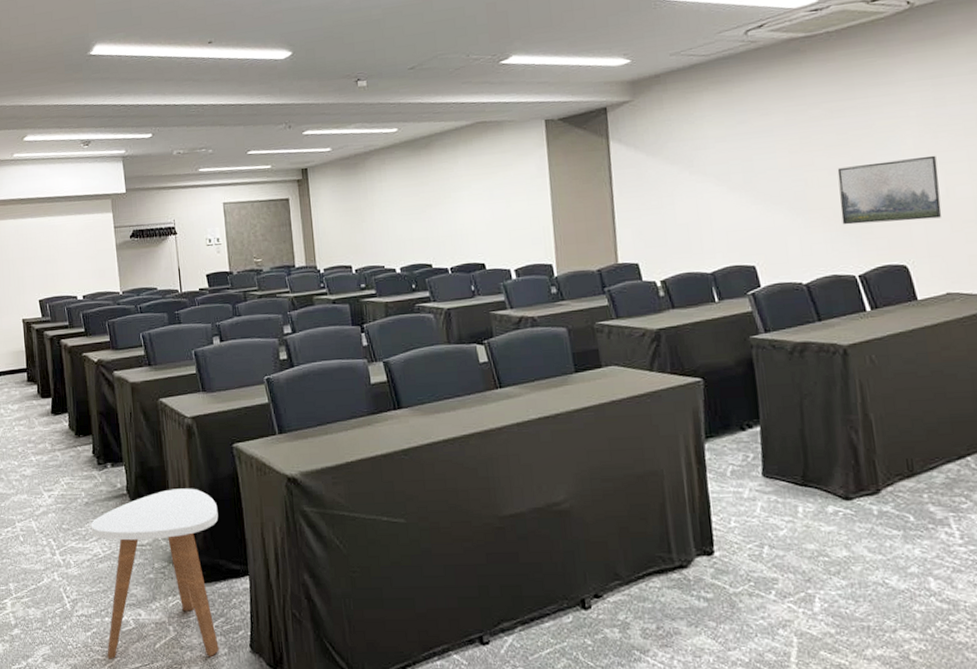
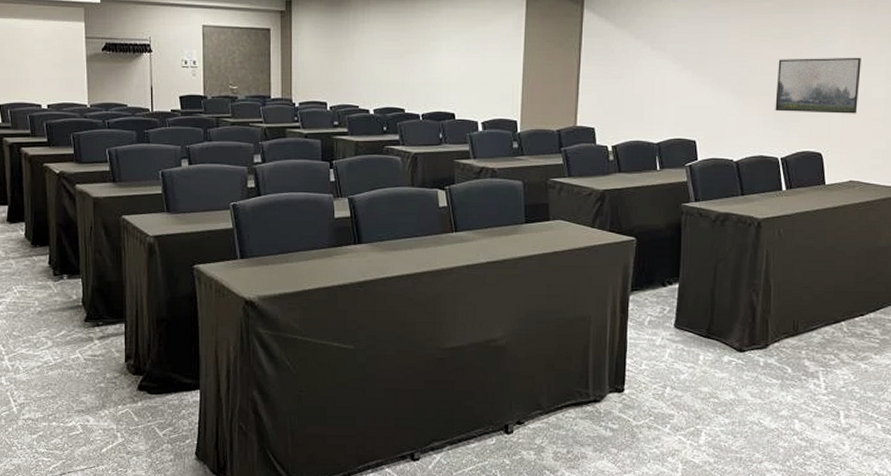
side table: present [90,488,219,659] -> none [42,304,174,462]

